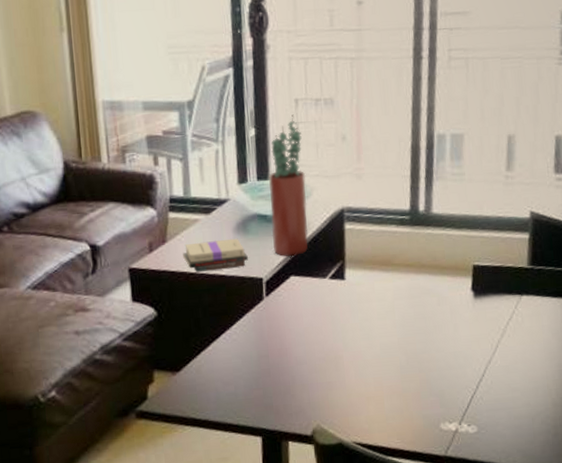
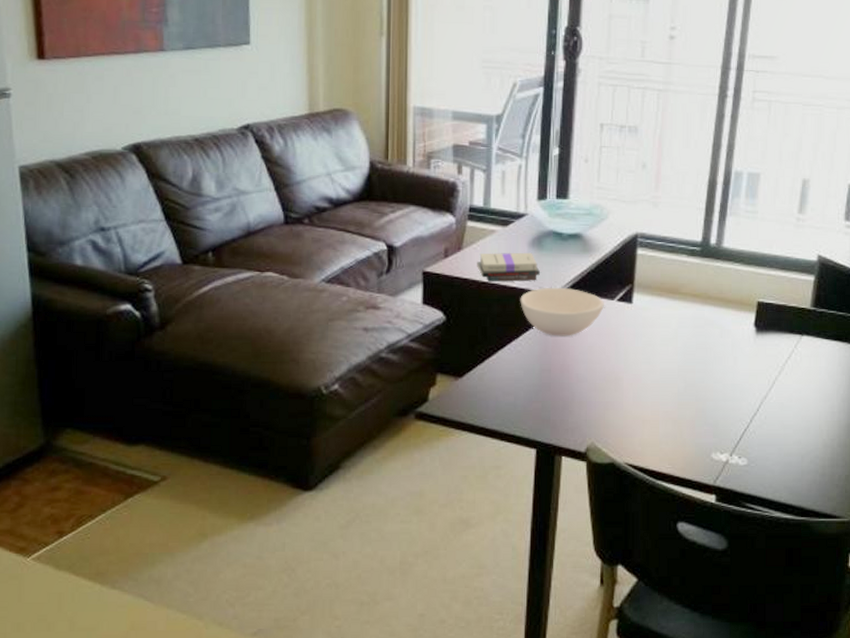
bowl: none [230,270,317,321] -> present [520,287,604,337]
vase: present [268,114,308,257] -> none [565,138,604,276]

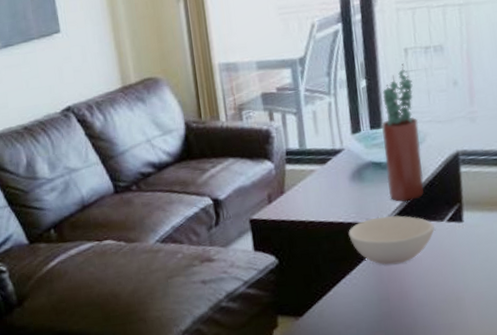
books: present [477,252,540,282] -> none [301,186,365,220]
vase: none [565,138,604,276] -> present [381,63,424,202]

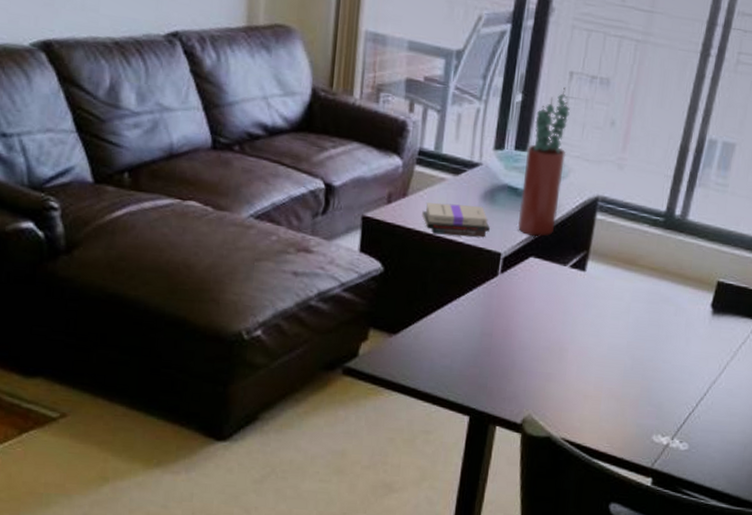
books: none [301,186,365,220] -> present [422,202,490,238]
bowl: present [348,215,434,265] -> none [465,245,556,301]

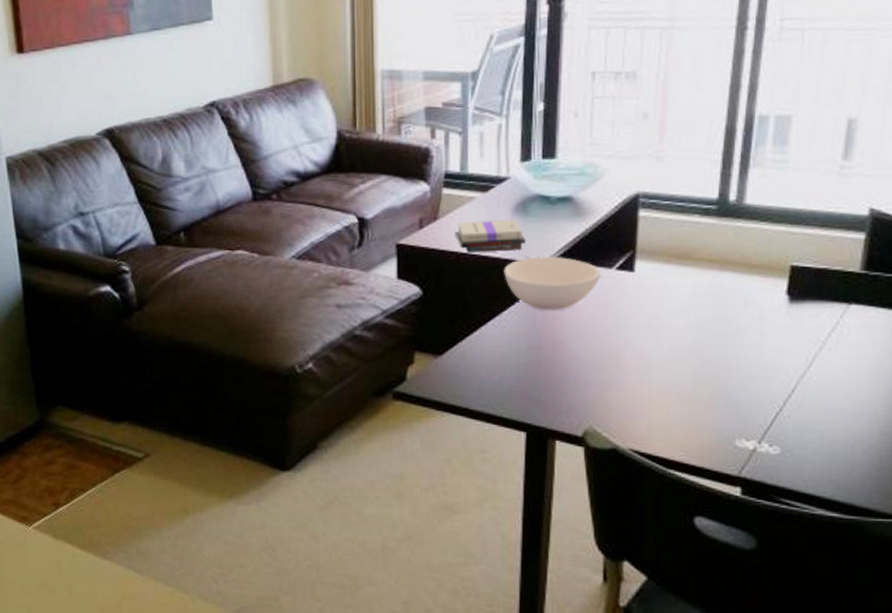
bowl: none [465,245,556,301] -> present [504,256,601,310]
vase: present [518,87,570,238] -> none [554,88,598,243]

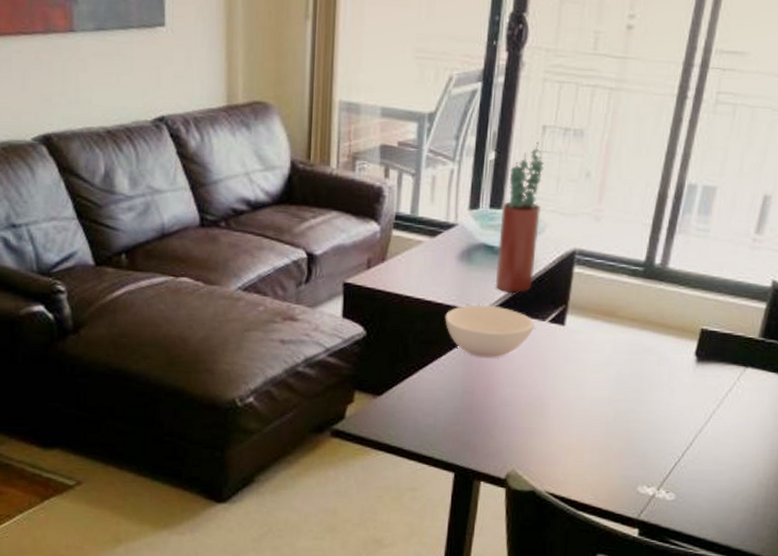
books: present [455,219,525,252] -> none [401,265,468,297]
vase: none [554,88,598,243] -> present [496,142,544,294]

